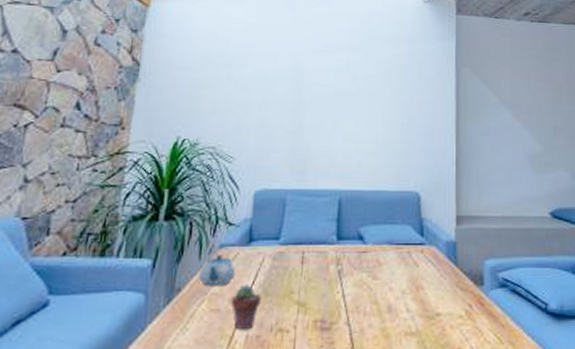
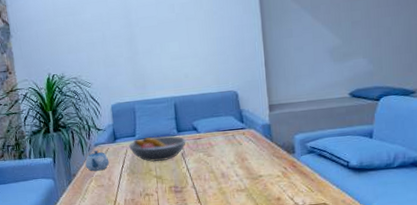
potted succulent: present [231,285,262,331] -> none [110,168,131,197]
fruit bowl: none [267,242,347,281] -> present [129,135,186,163]

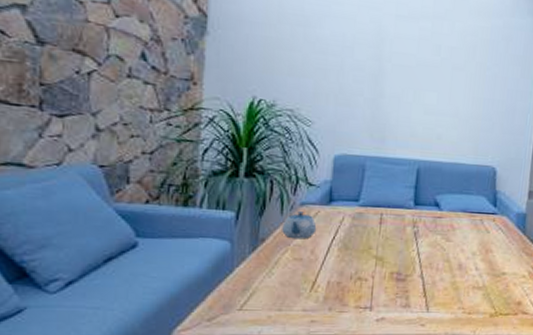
fruit bowl: present [129,135,186,163] -> none [347,205,423,239]

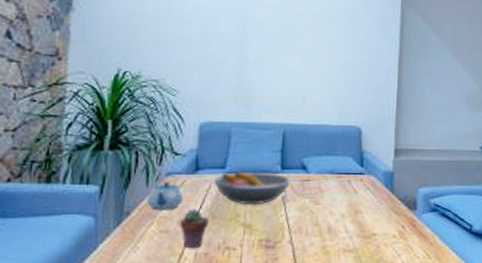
potted succulent: none [313,239,342,278] -> present [180,209,209,249]
fruit bowl: none [347,205,423,239] -> present [214,171,291,206]

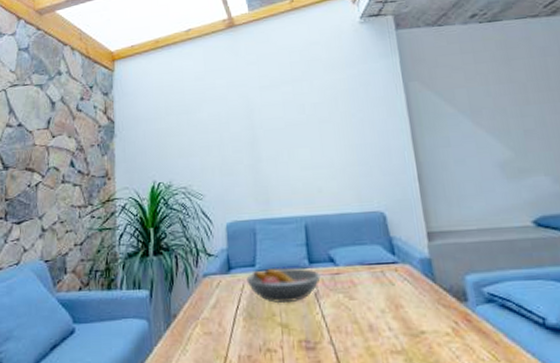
teapot: present [147,181,183,211] -> none [190,282,221,312]
potted succulent: present [180,209,209,249] -> none [221,309,247,351]

